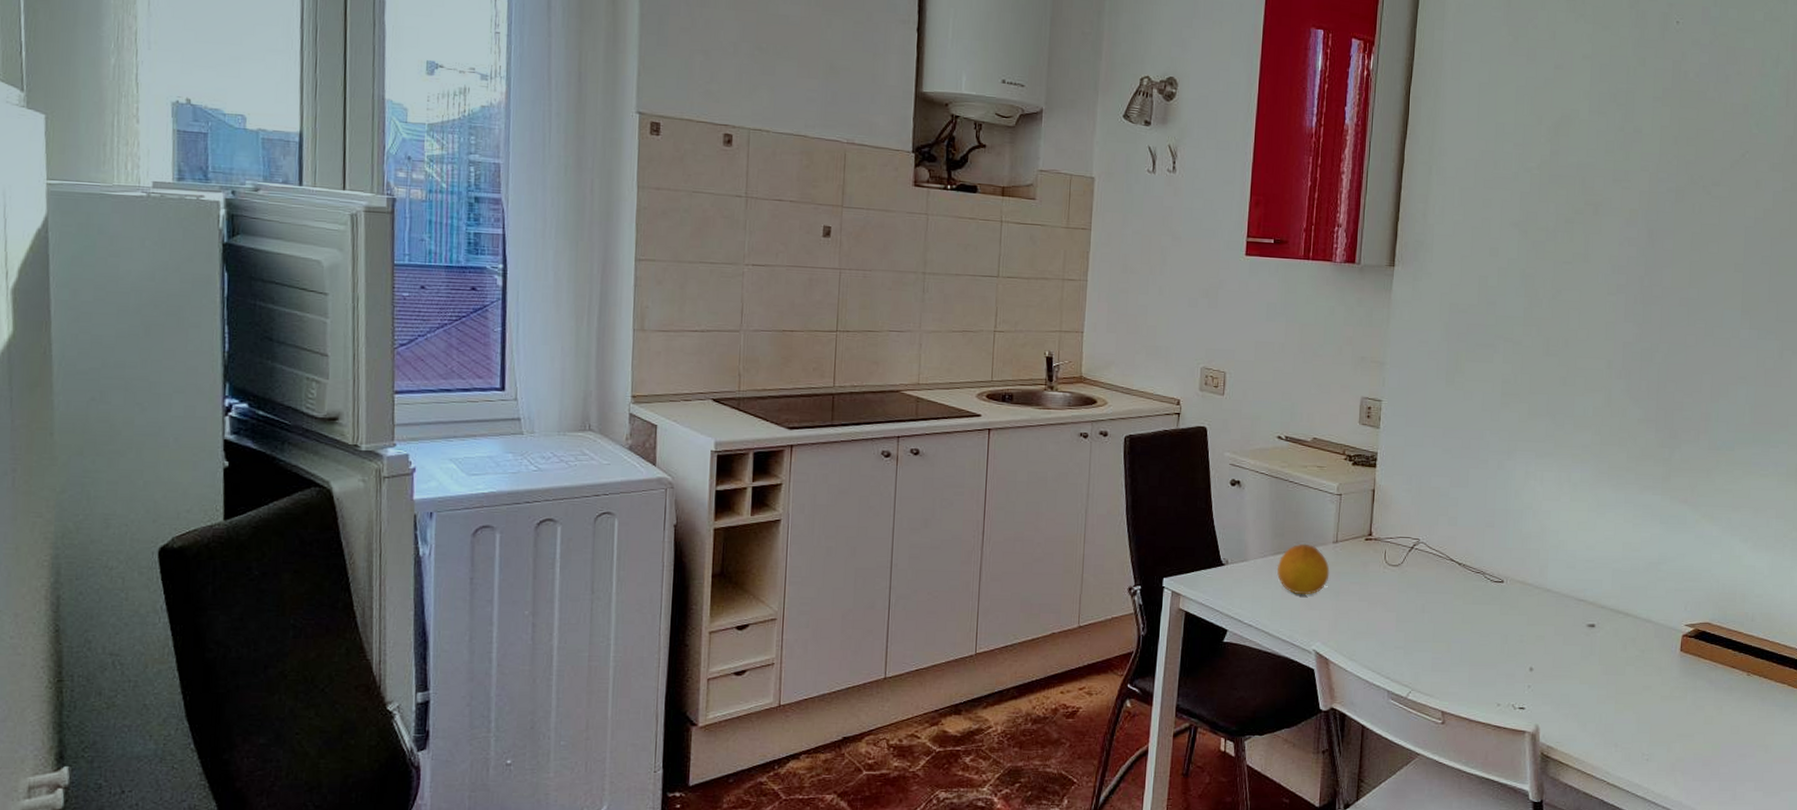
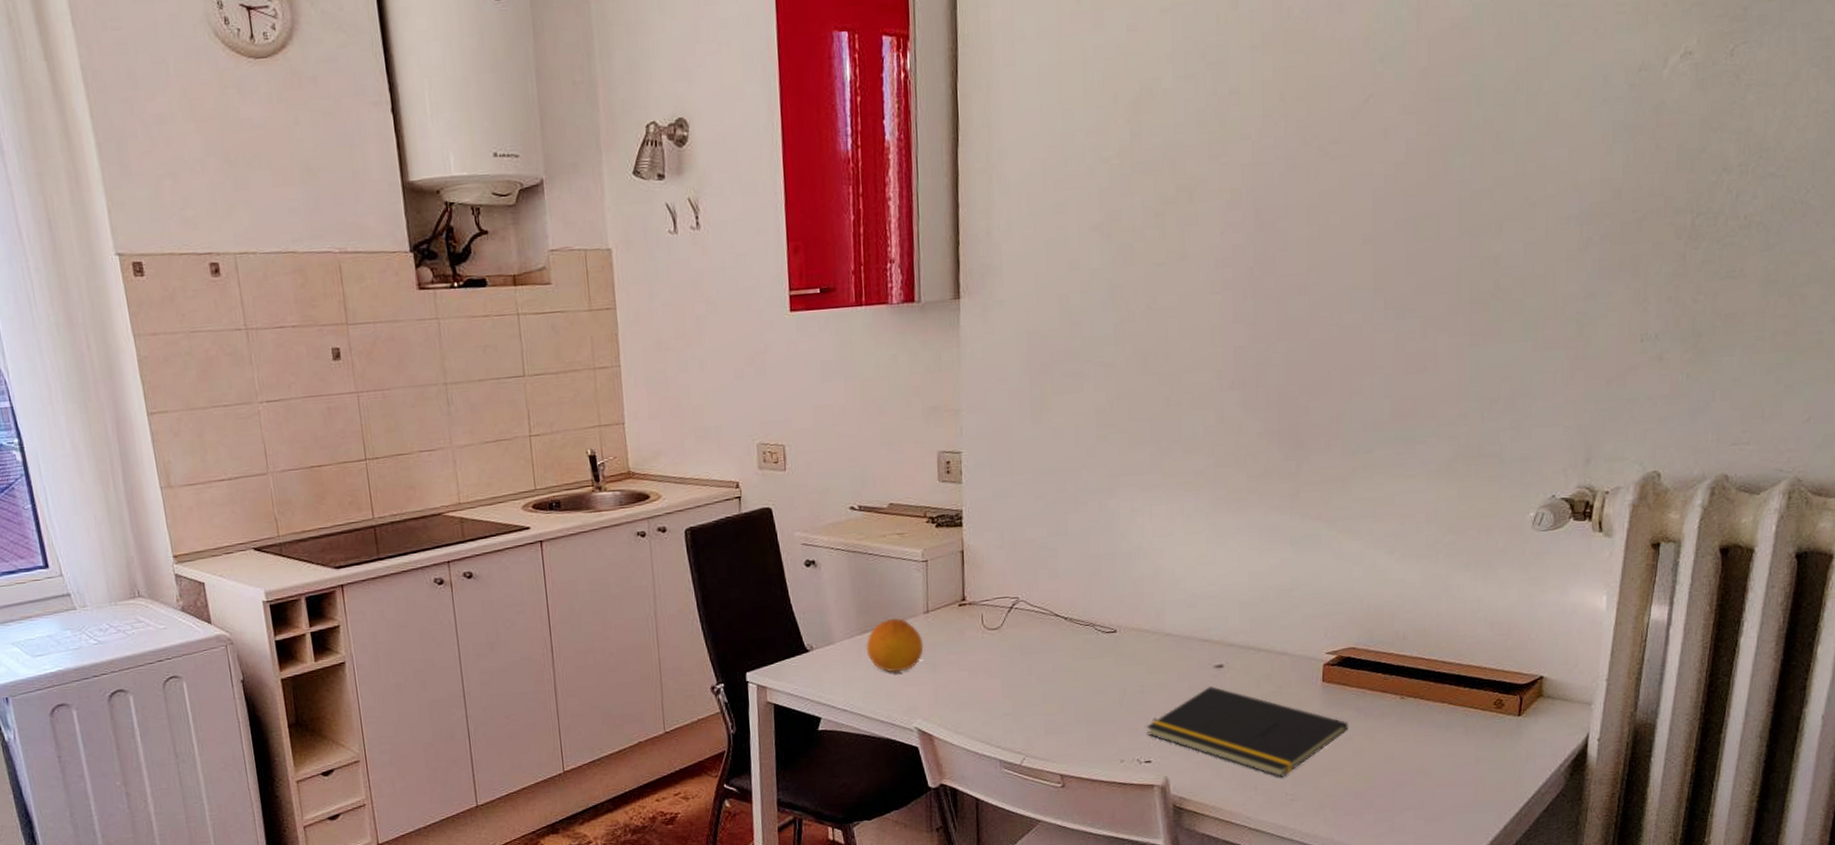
notepad: none [1523,644,1701,737] -> present [1147,686,1348,777]

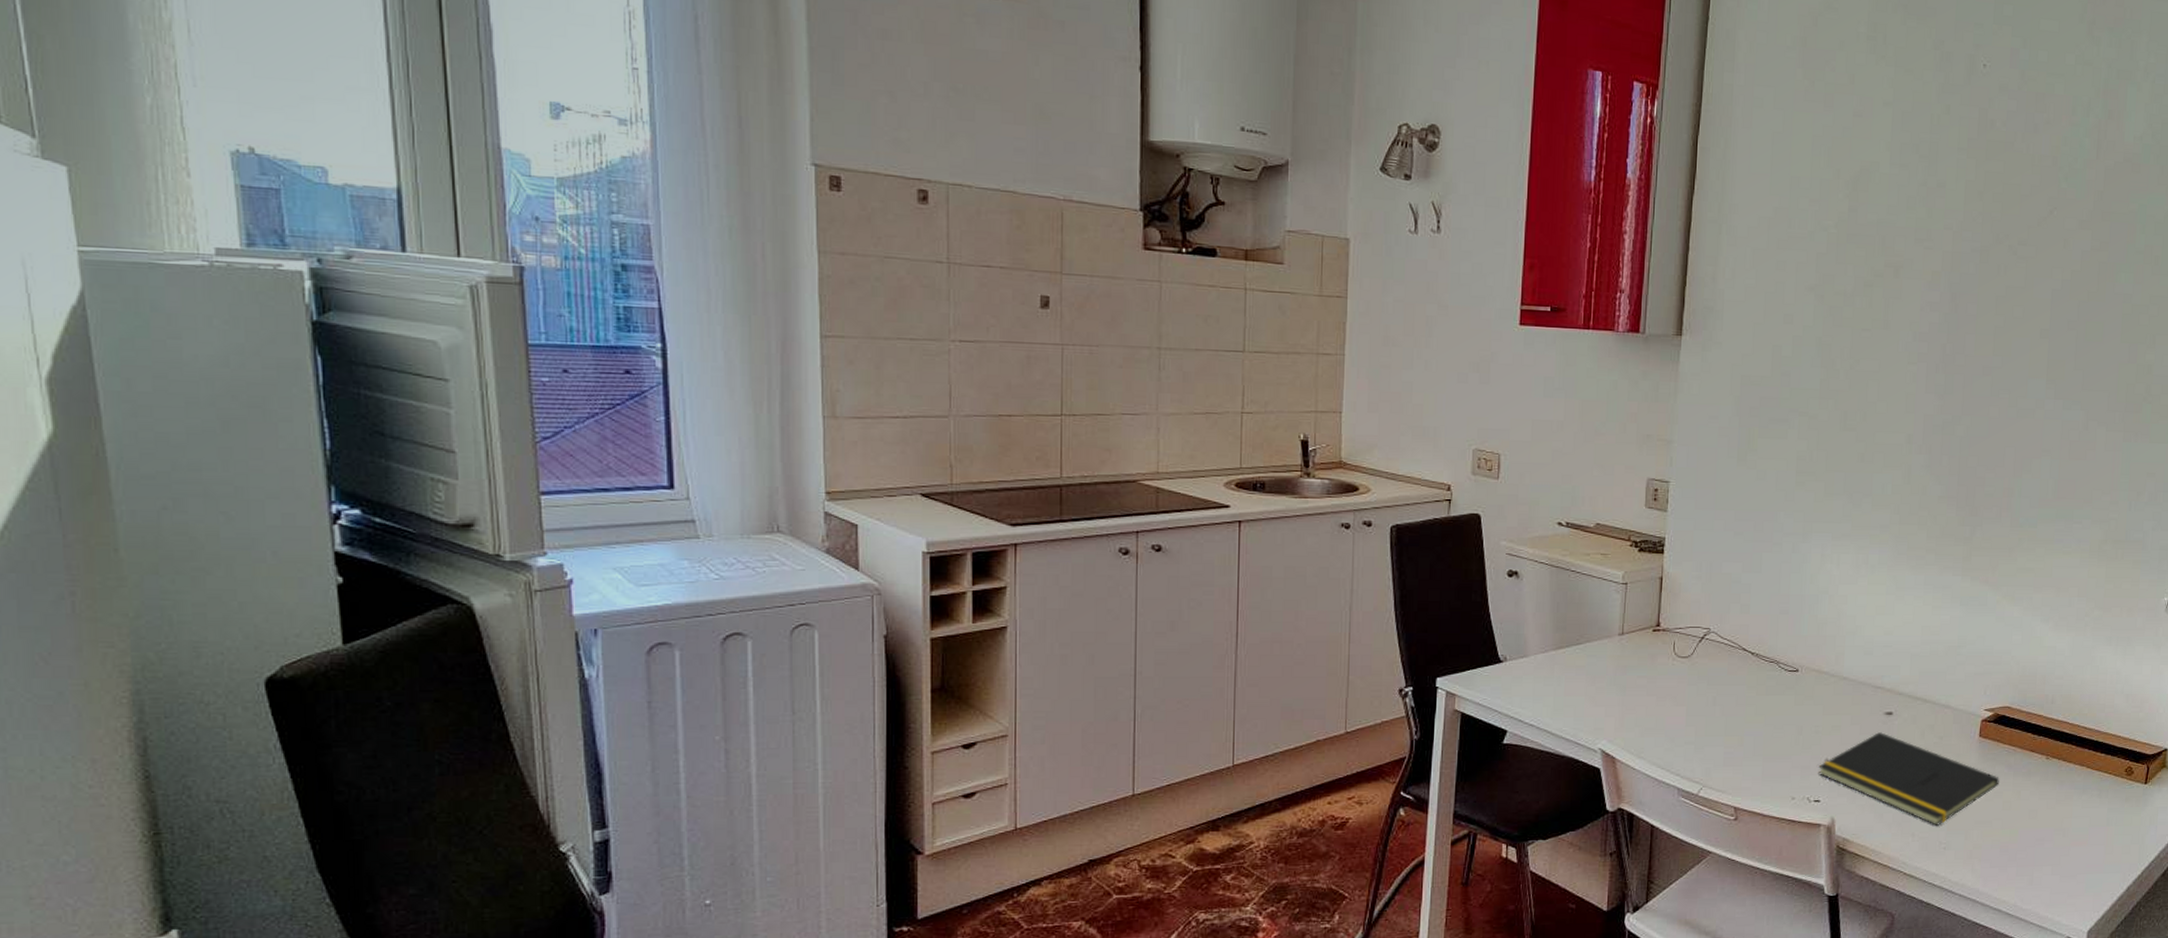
fruit: present [865,618,924,673] -> none [1559,636,1616,691]

